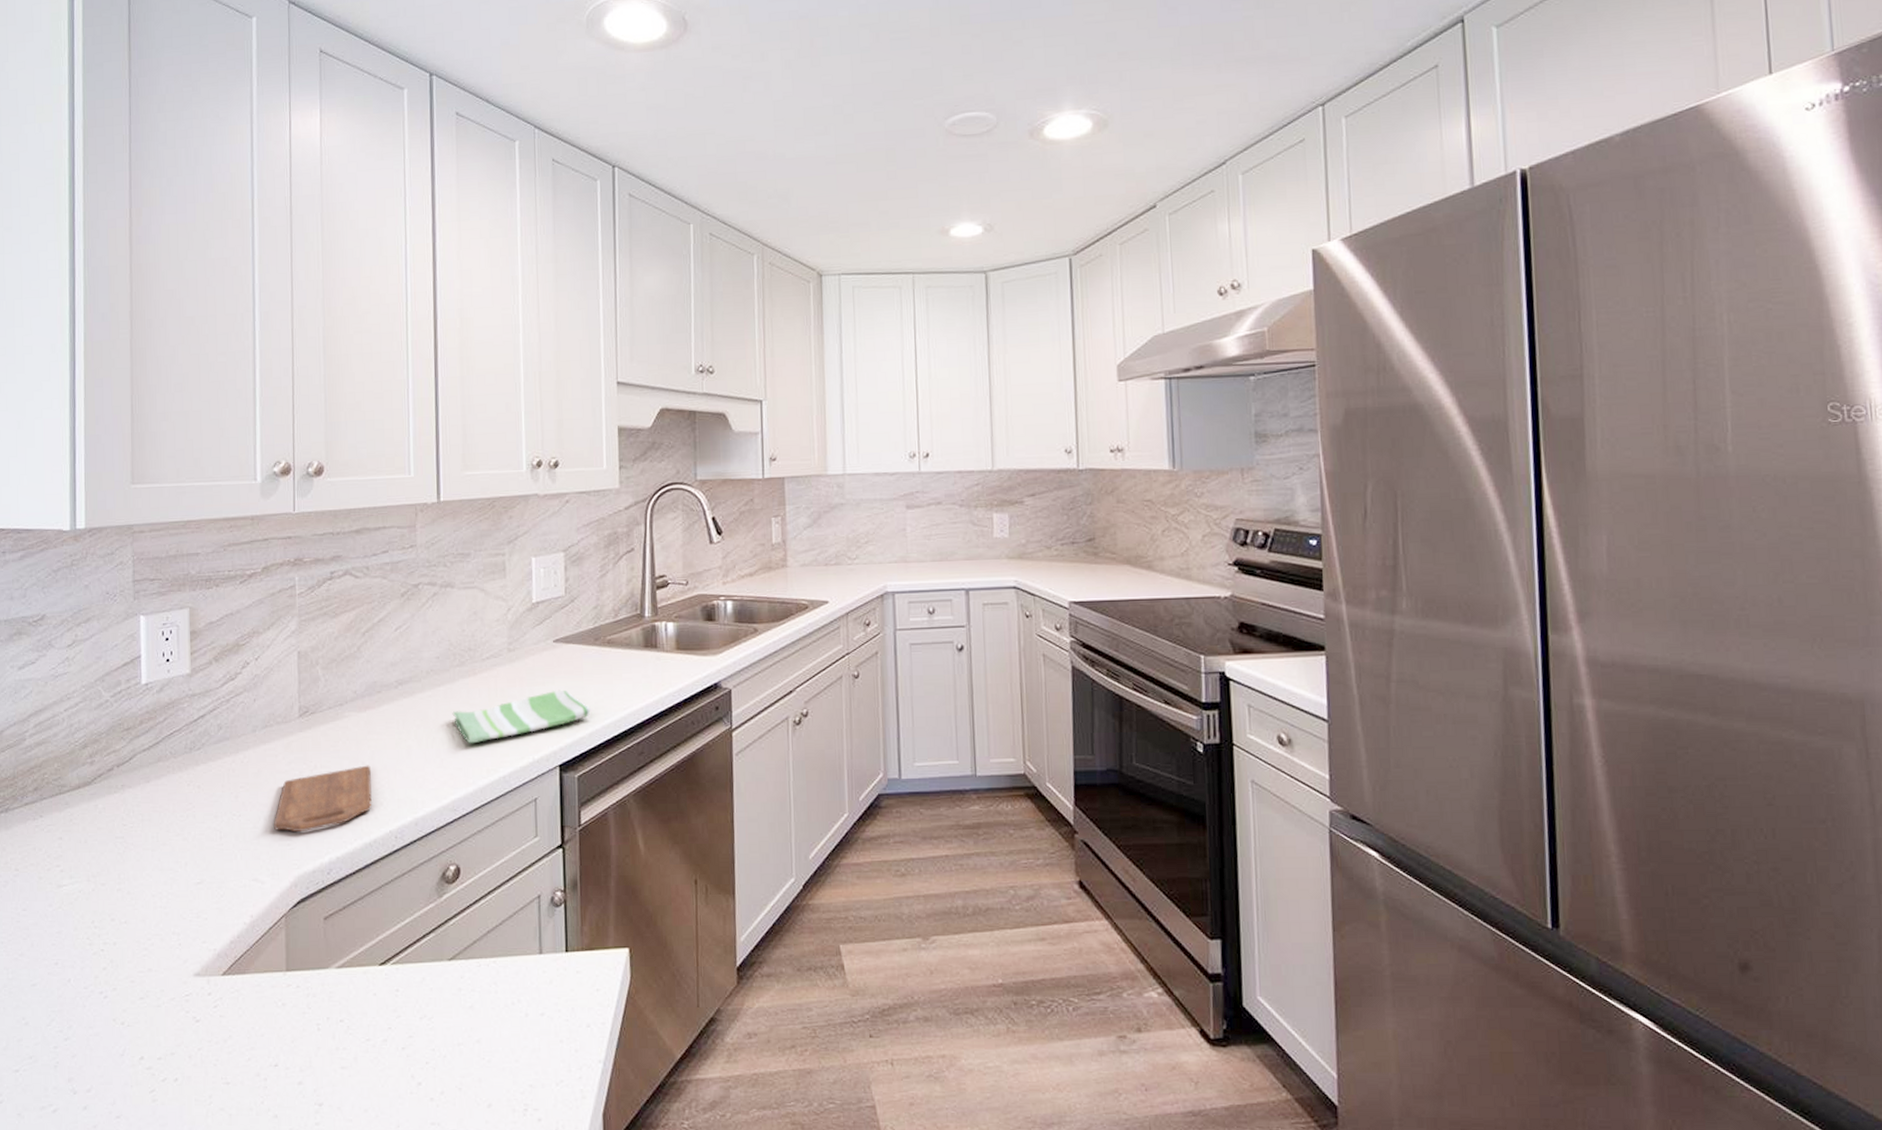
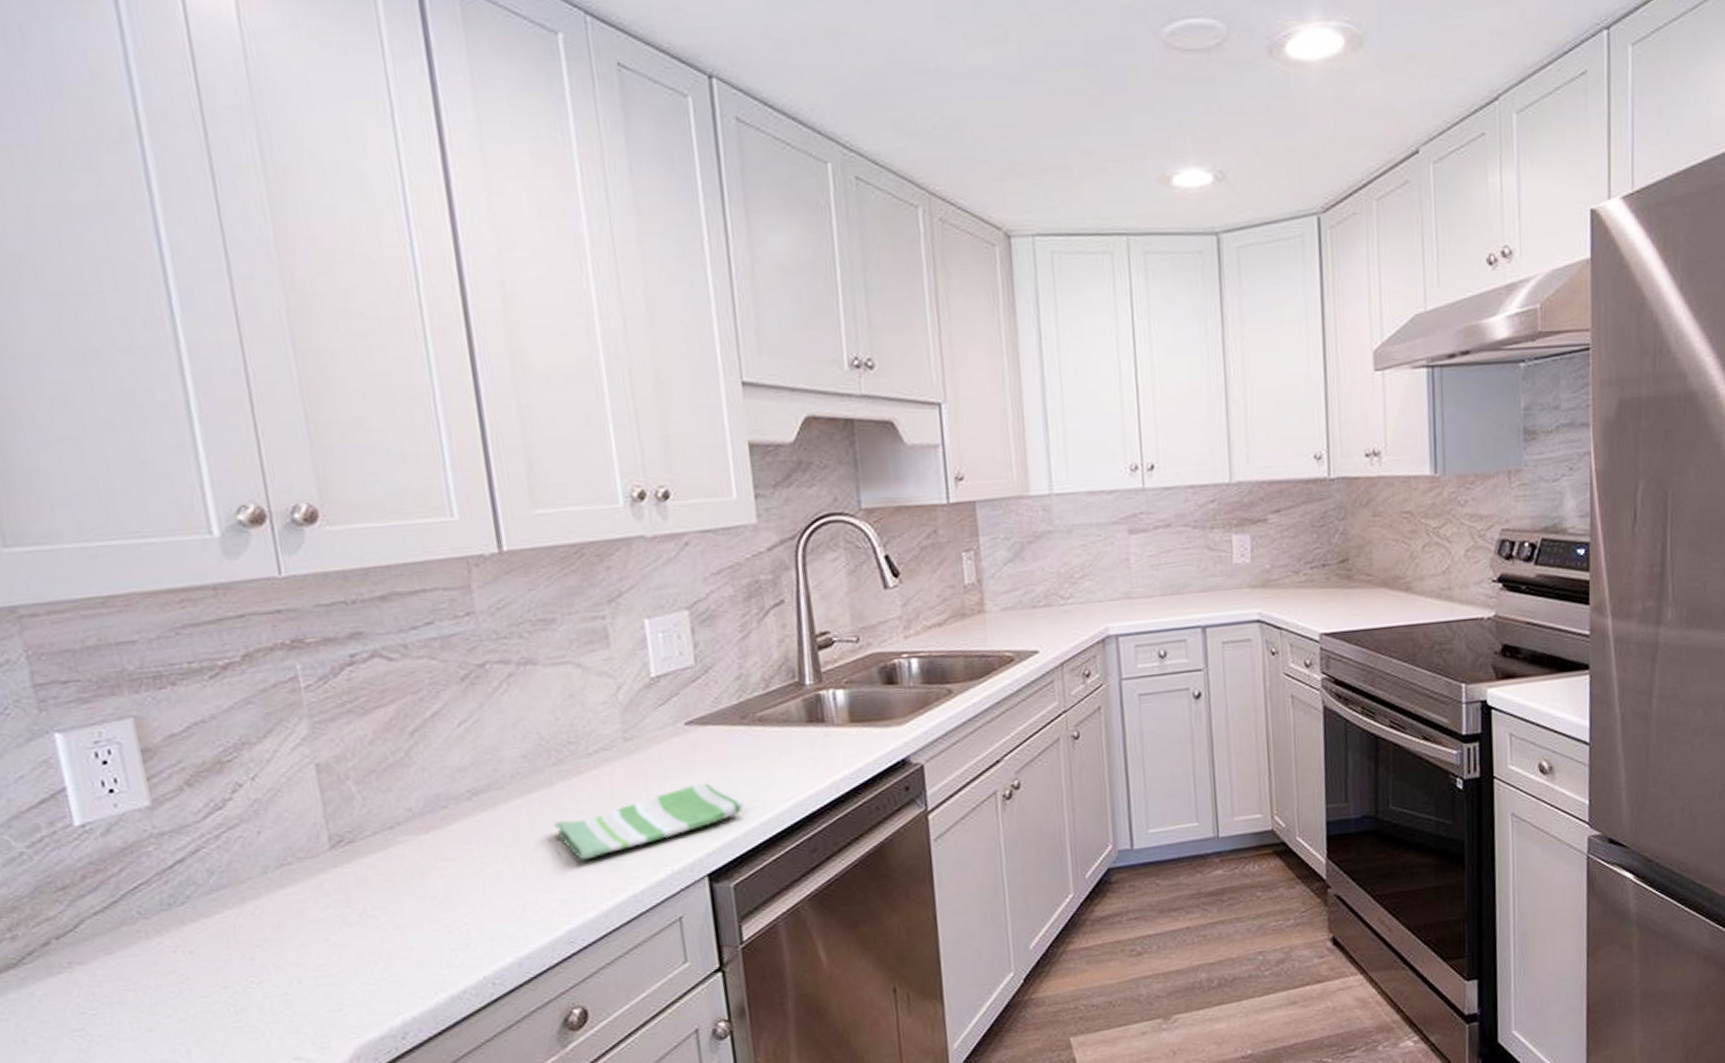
cutting board: present [273,765,372,831] -> none [313,900,455,994]

